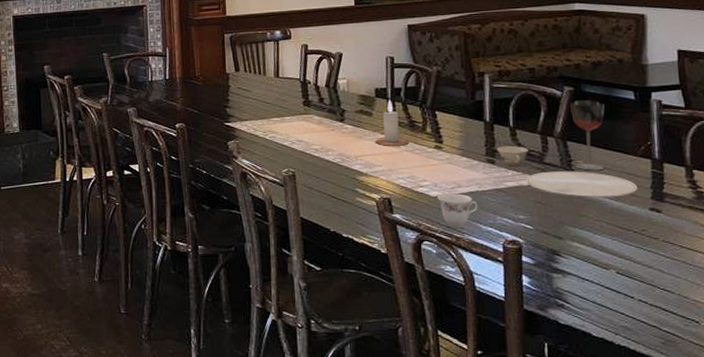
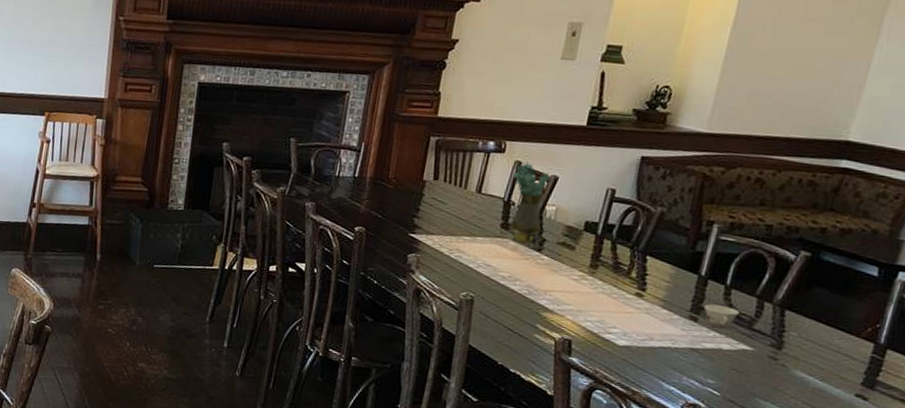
vase: none [302,43,338,115] -> present [510,159,550,243]
candle: present [375,99,409,146] -> none [570,235,608,288]
teacup: present [437,193,478,229] -> none [623,344,667,384]
plate: present [525,171,638,198] -> none [726,338,851,378]
wineglass: present [570,100,605,171] -> none [785,267,841,347]

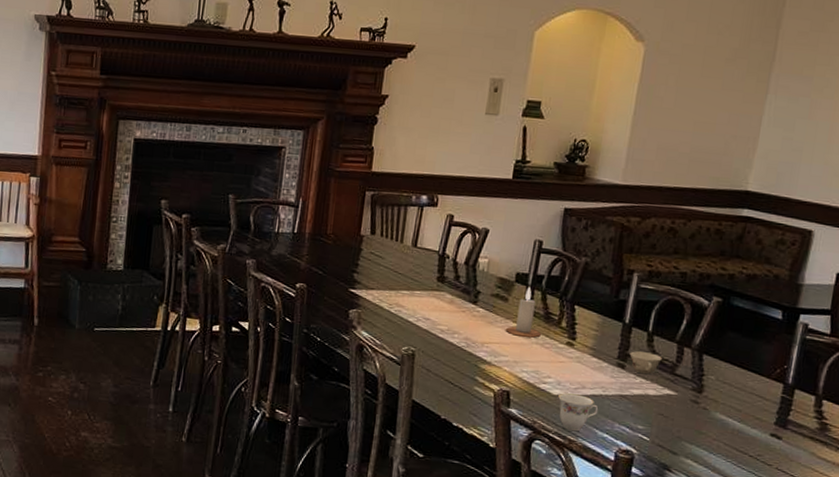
vase: present [510,159,550,243] -> none [445,213,481,295]
candle: none [570,235,608,288] -> present [505,286,541,338]
teacup: none [623,344,667,384] -> present [558,393,599,432]

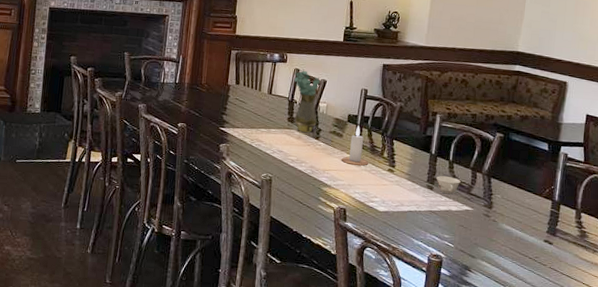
vase: none [445,213,481,295] -> present [294,67,320,132]
teacup: present [558,393,599,432] -> none [383,209,414,241]

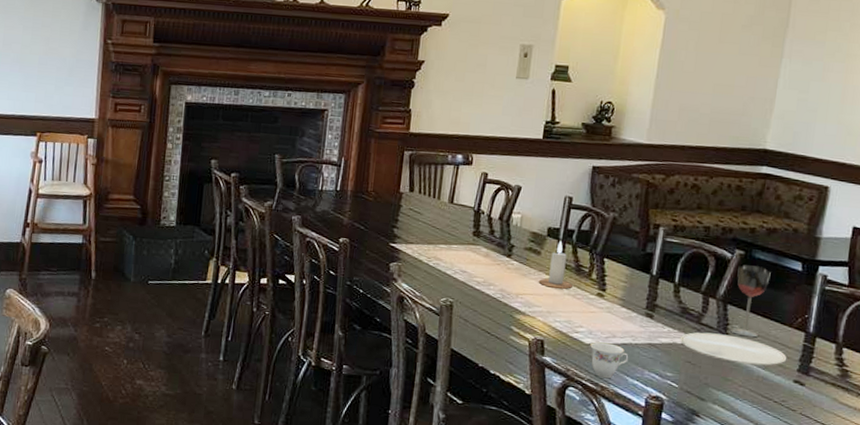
vase: present [294,67,320,132] -> none [481,171,513,249]
teacup: none [383,209,414,241] -> present [590,342,629,379]
teacup: present [436,176,461,195] -> none [657,301,689,324]
plate: none [454,201,539,229] -> present [679,332,787,366]
wineglass: none [493,145,524,205] -> present [729,264,771,338]

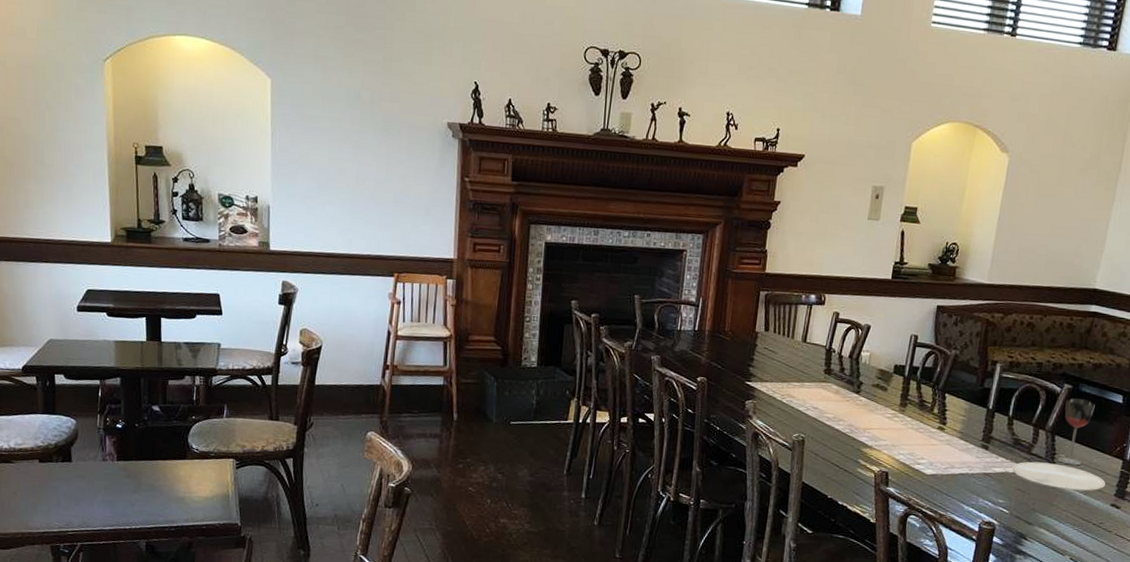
candle: present [538,240,573,289] -> none [884,377,916,424]
teacup: present [590,342,629,379] -> none [930,472,965,507]

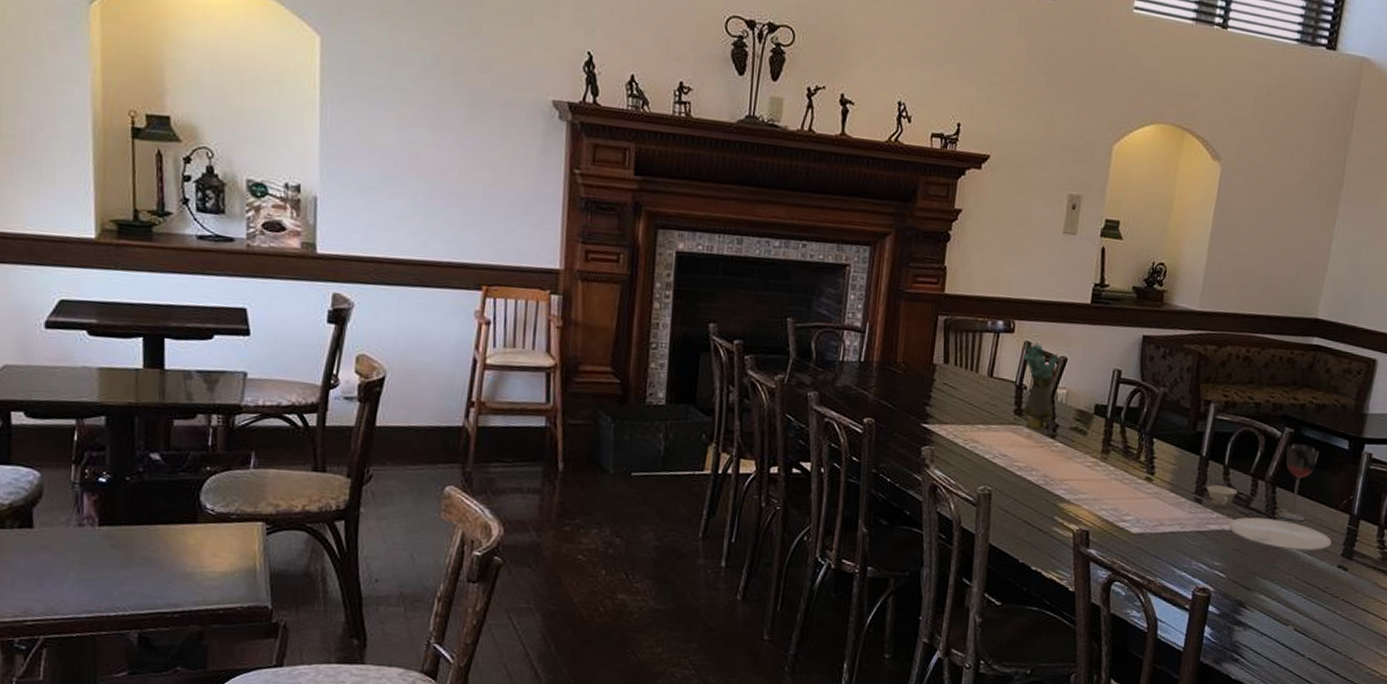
vase: none [832,310,863,386] -> present [1023,340,1059,429]
teacup: none [992,434,1020,455] -> present [1206,485,1238,509]

